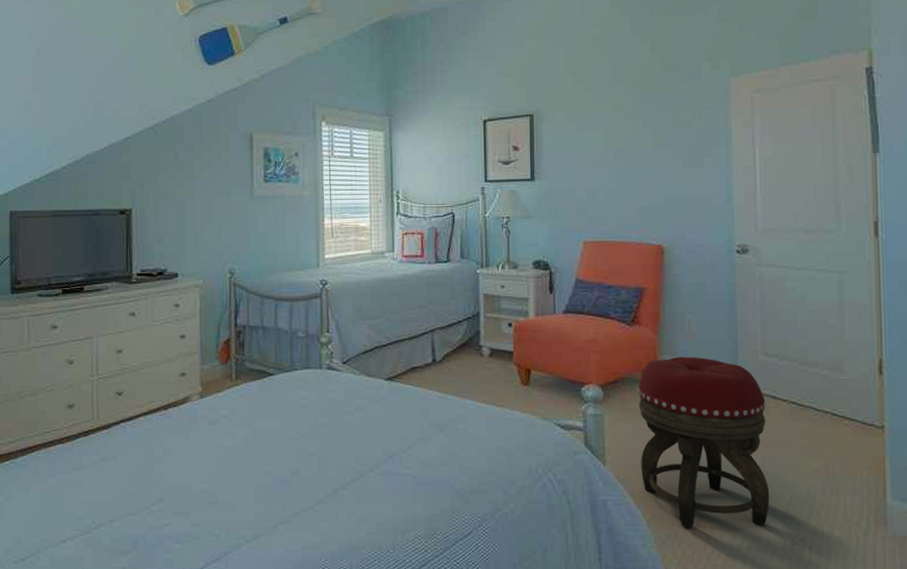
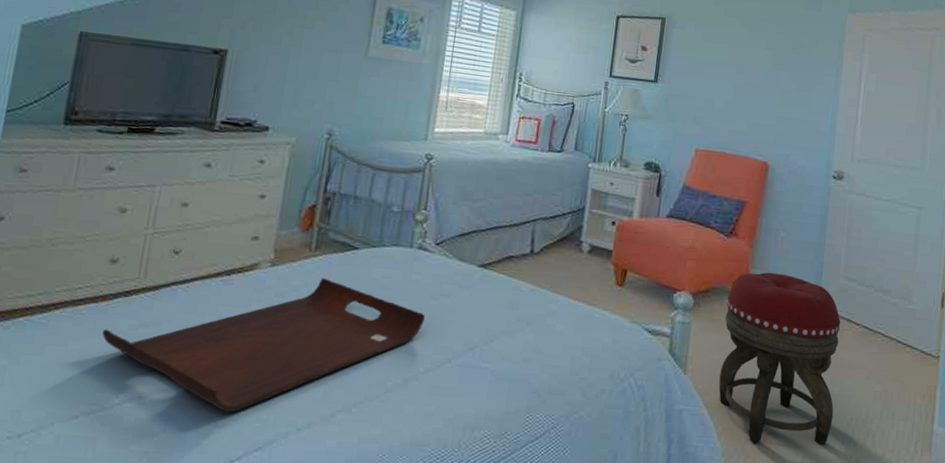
serving tray: none [72,404,344,529] -> present [102,277,426,412]

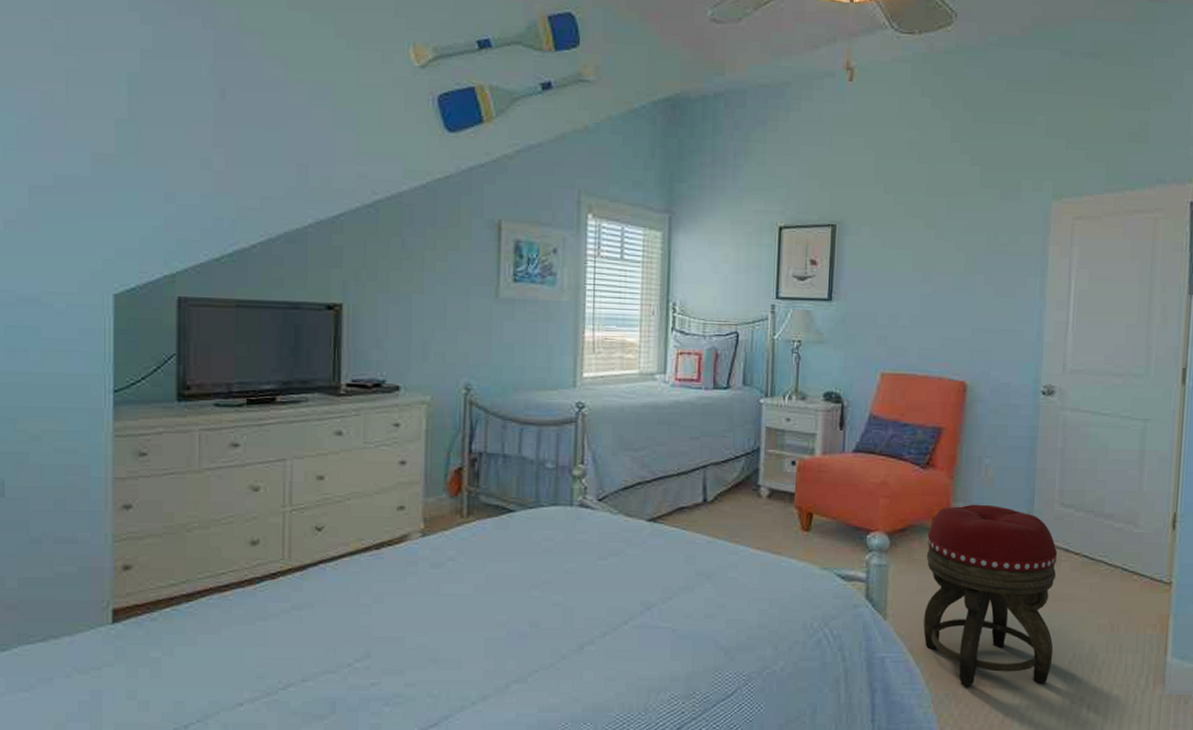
serving tray: present [102,277,426,412] -> none [254,544,595,689]

